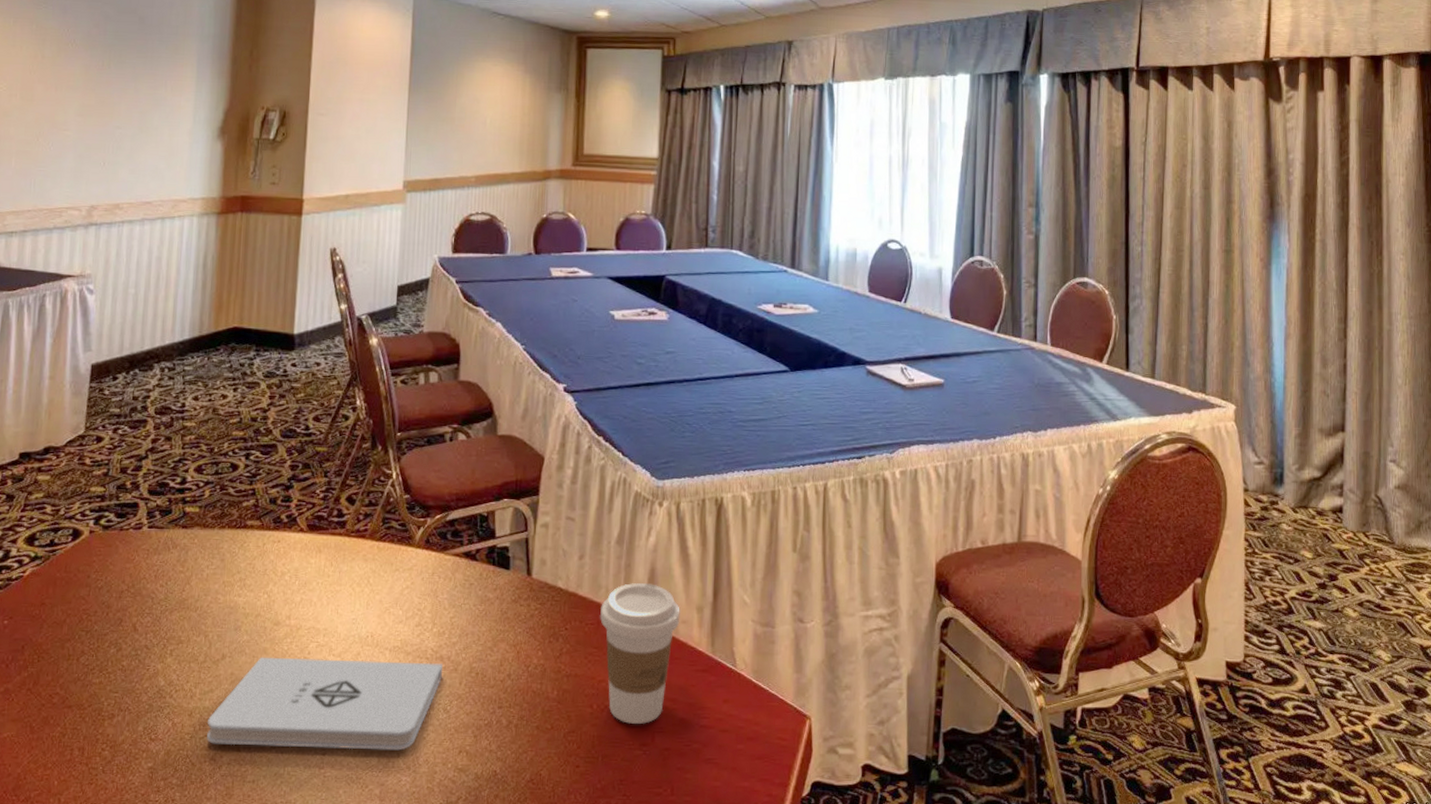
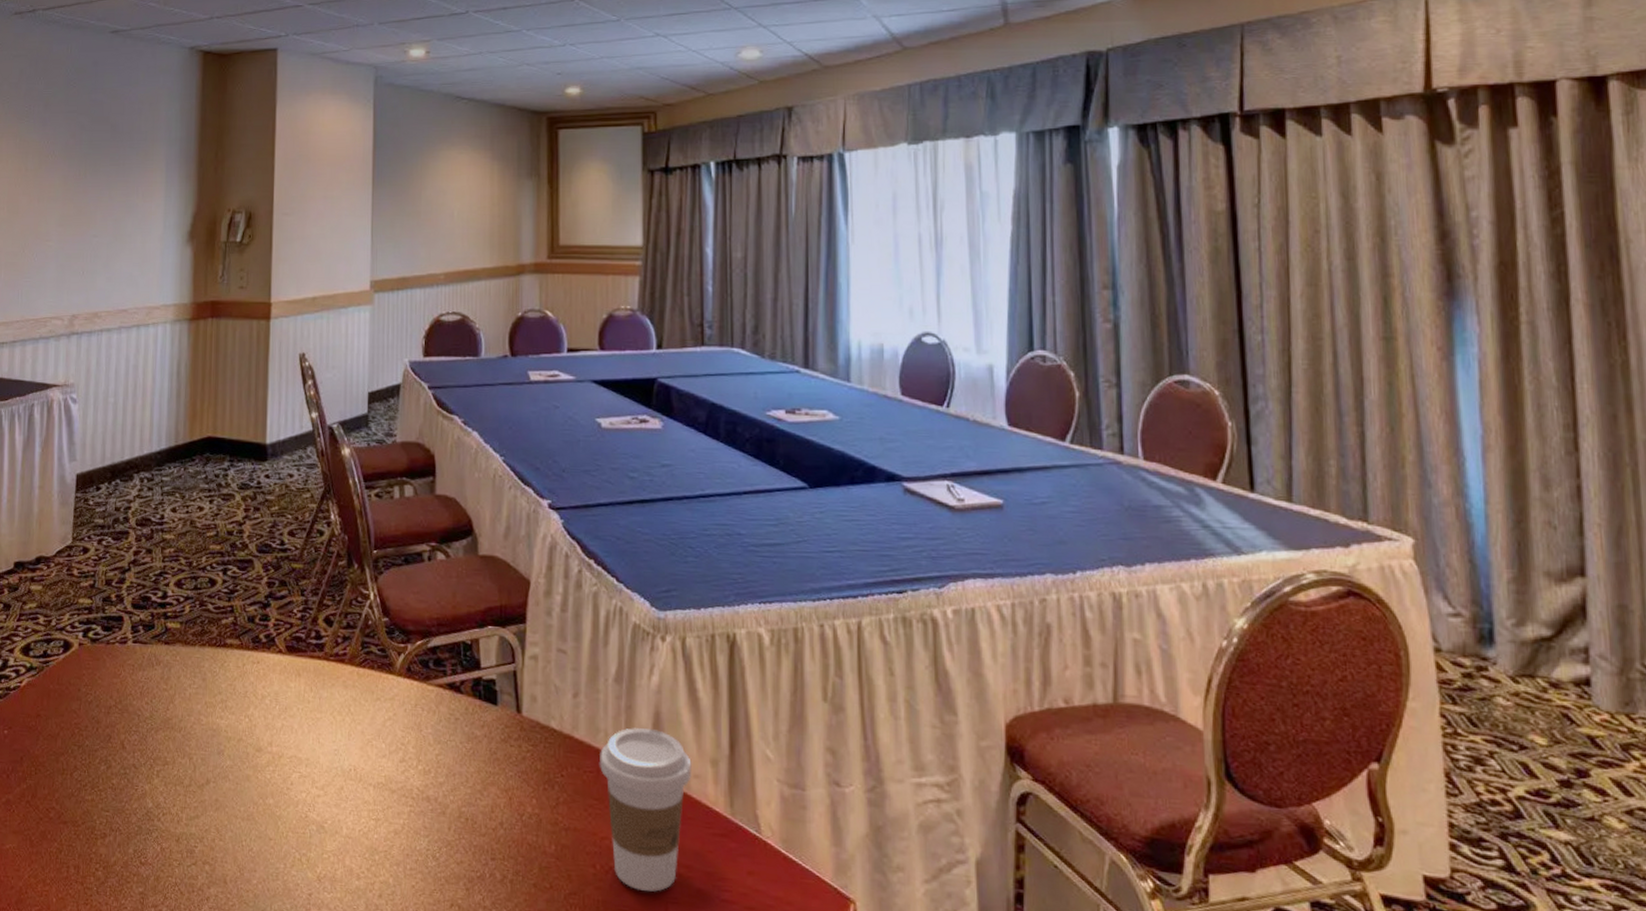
notepad: present [207,657,442,751] -> none [193,784,429,898]

